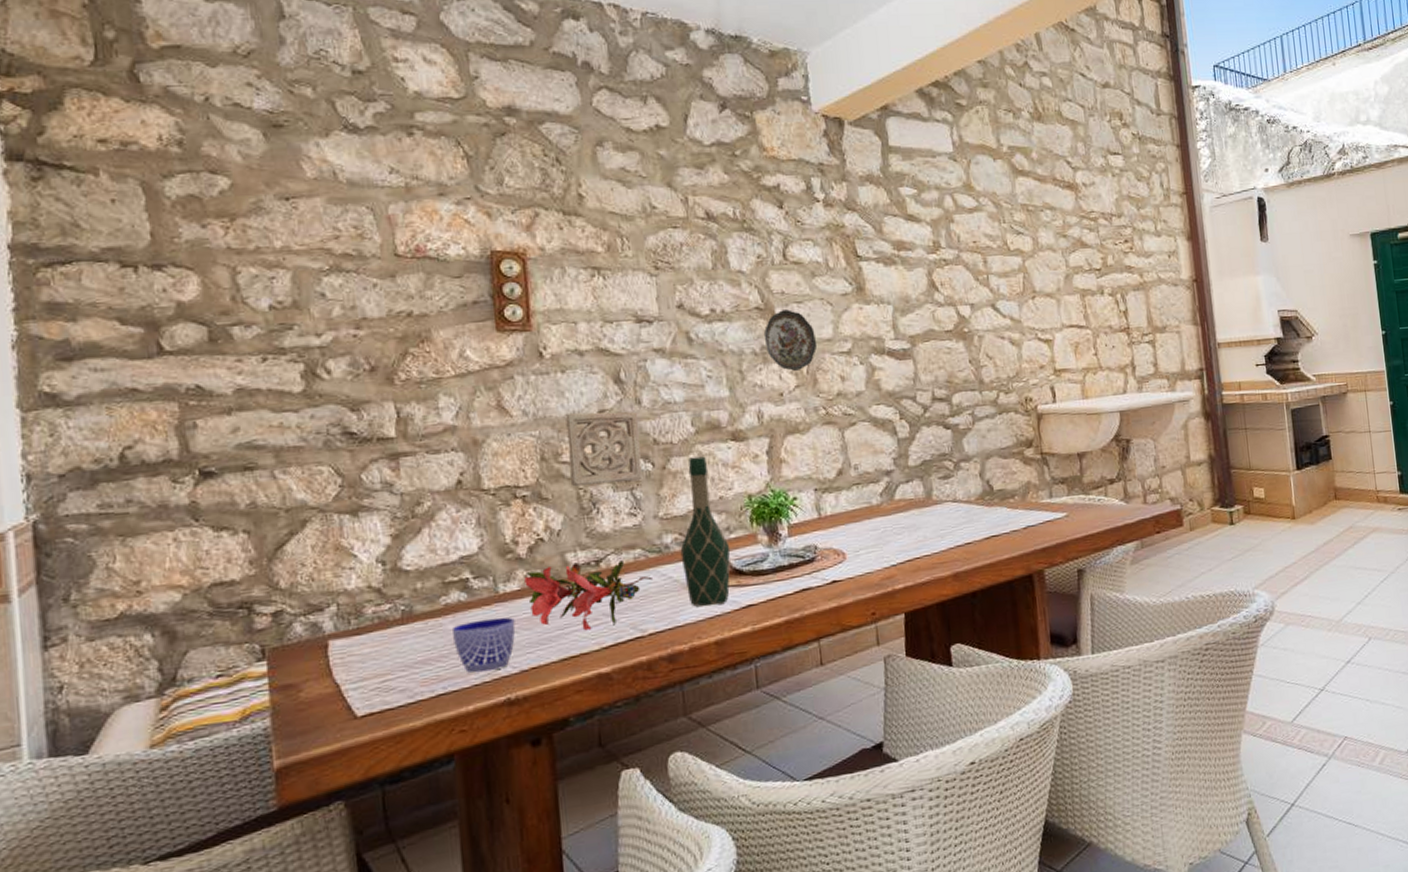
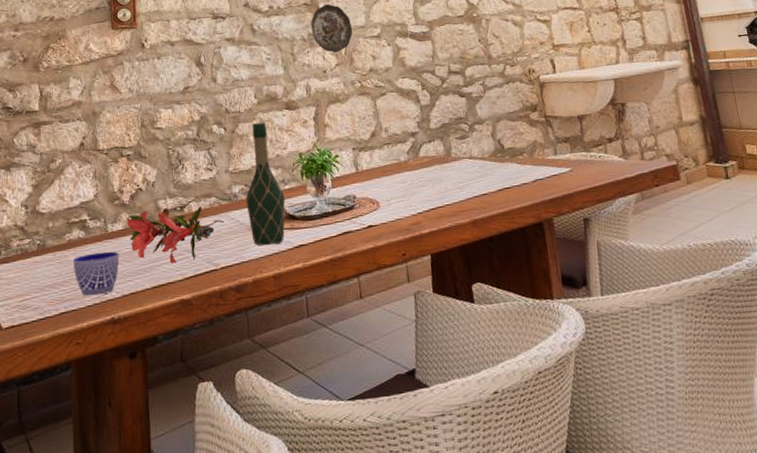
wall ornament: present [565,412,643,487] -> none [160,88,217,148]

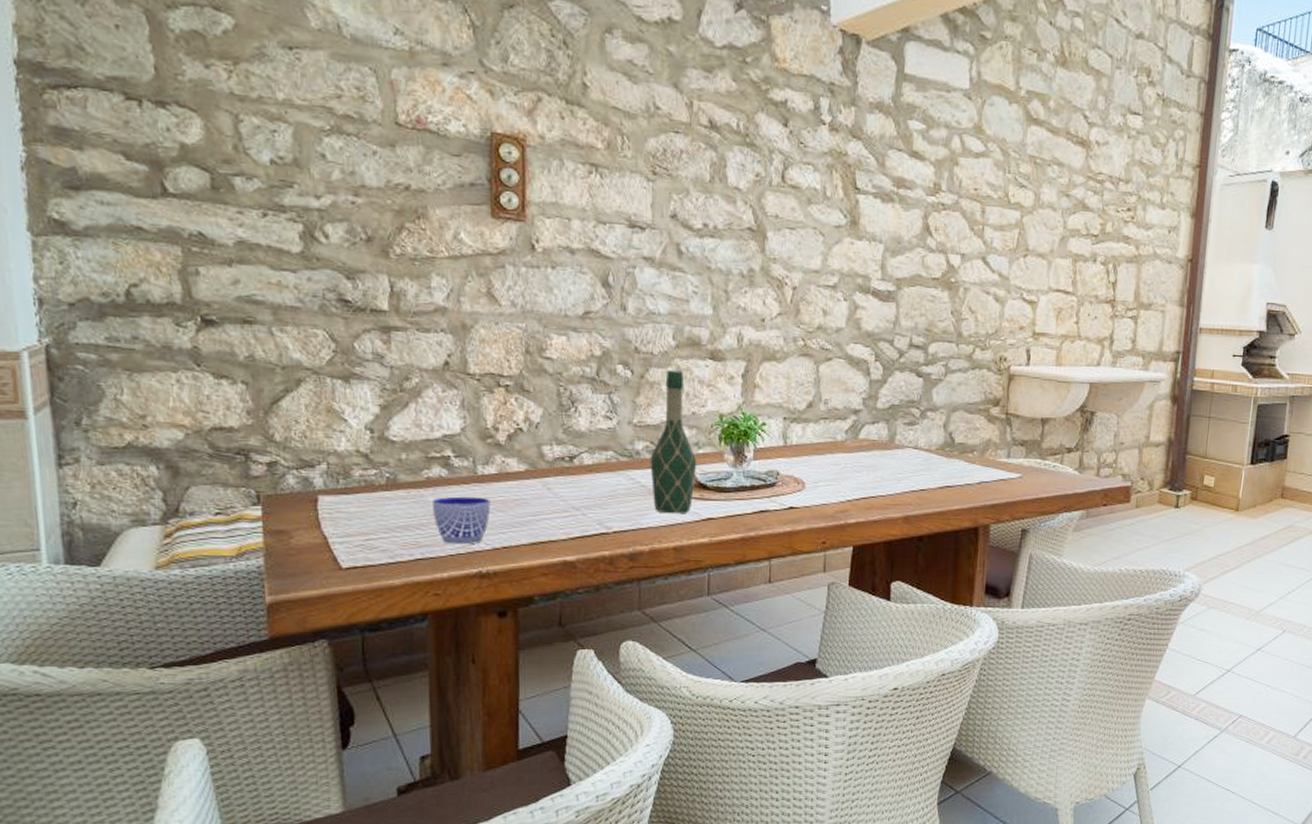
flower: present [127,207,224,264] -> none [502,455,621,520]
decorative plate: present [310,4,353,53] -> none [752,234,805,298]

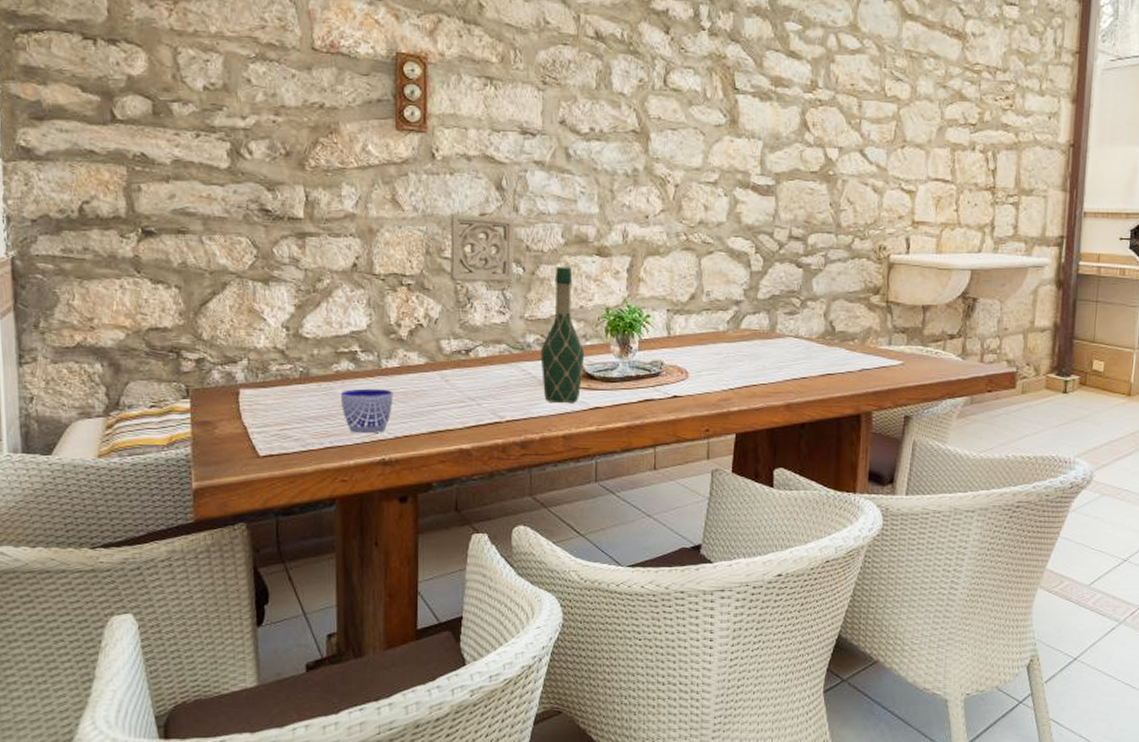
wall ornament: none [552,309,622,386] -> present [450,213,515,283]

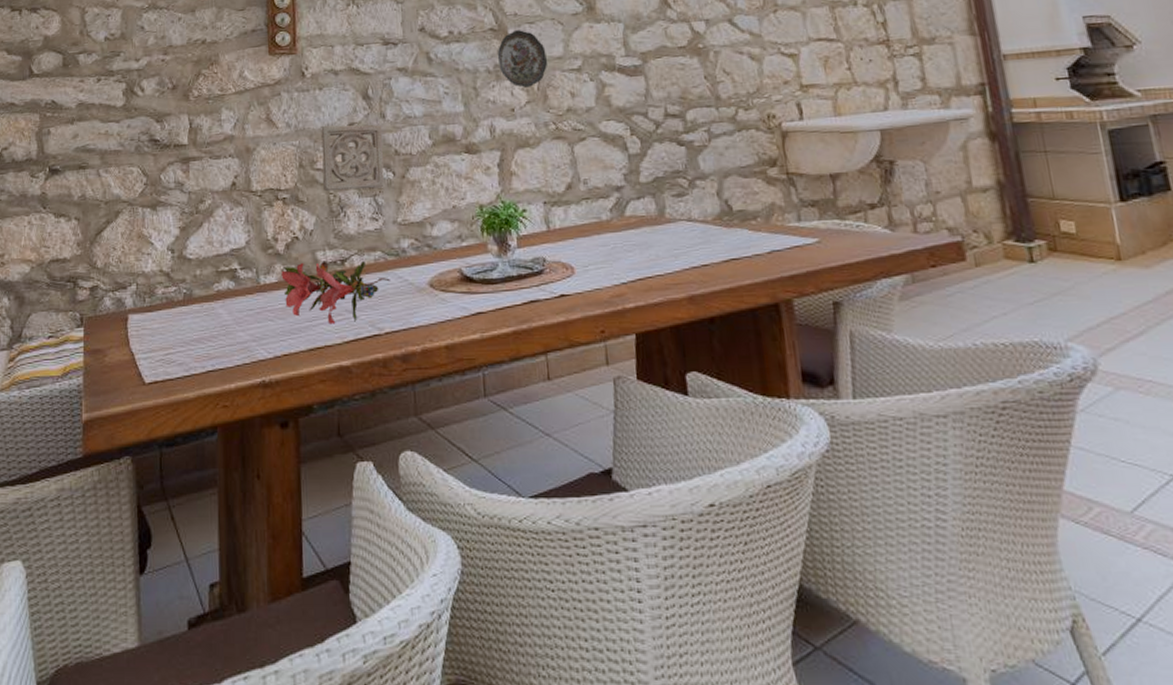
cup: present [340,388,393,434] -> none [221,306,272,355]
flower: none [404,349,514,410] -> present [281,260,390,325]
wine bottle: present [540,266,585,404] -> none [416,167,462,311]
decorative plate: none [637,135,686,195] -> present [497,30,548,88]

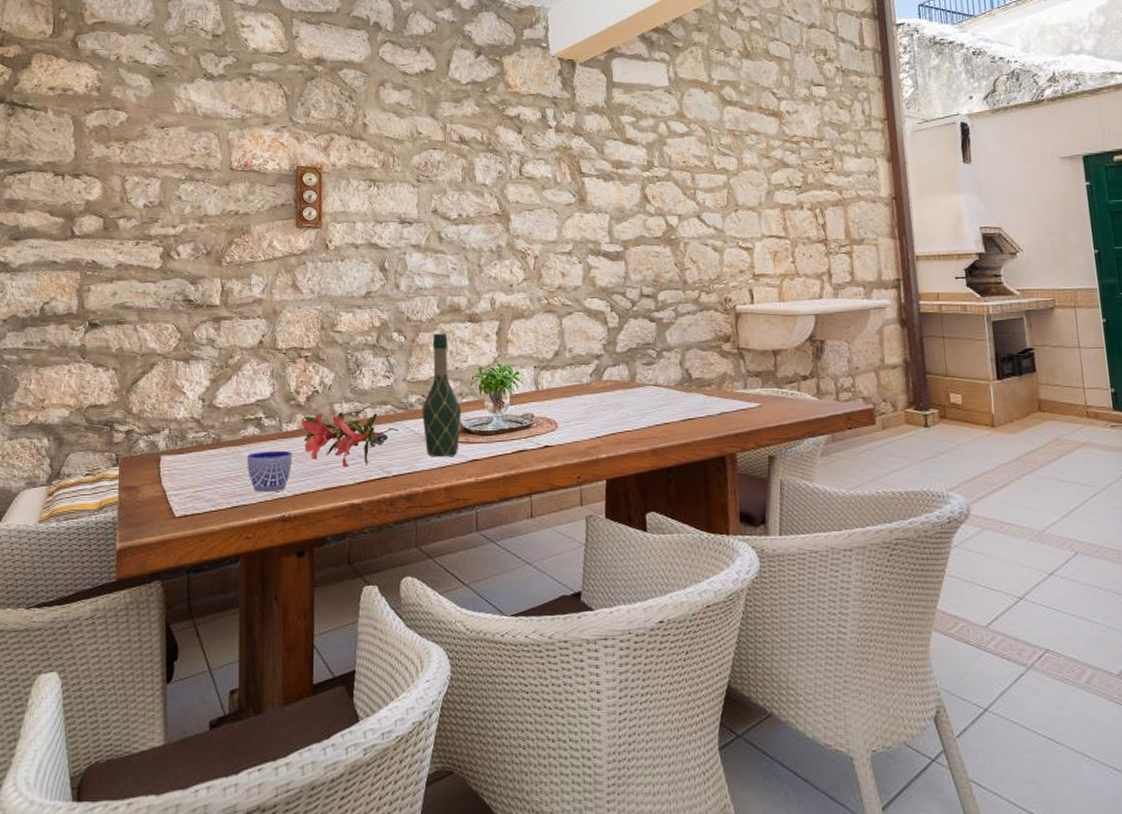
cup: none [221,306,272,355] -> present [246,450,293,493]
wall ornament: present [321,125,384,192] -> none [341,292,397,352]
wine bottle: none [416,167,462,311] -> present [422,333,462,458]
decorative plate: present [497,30,548,88] -> none [499,216,544,267]

